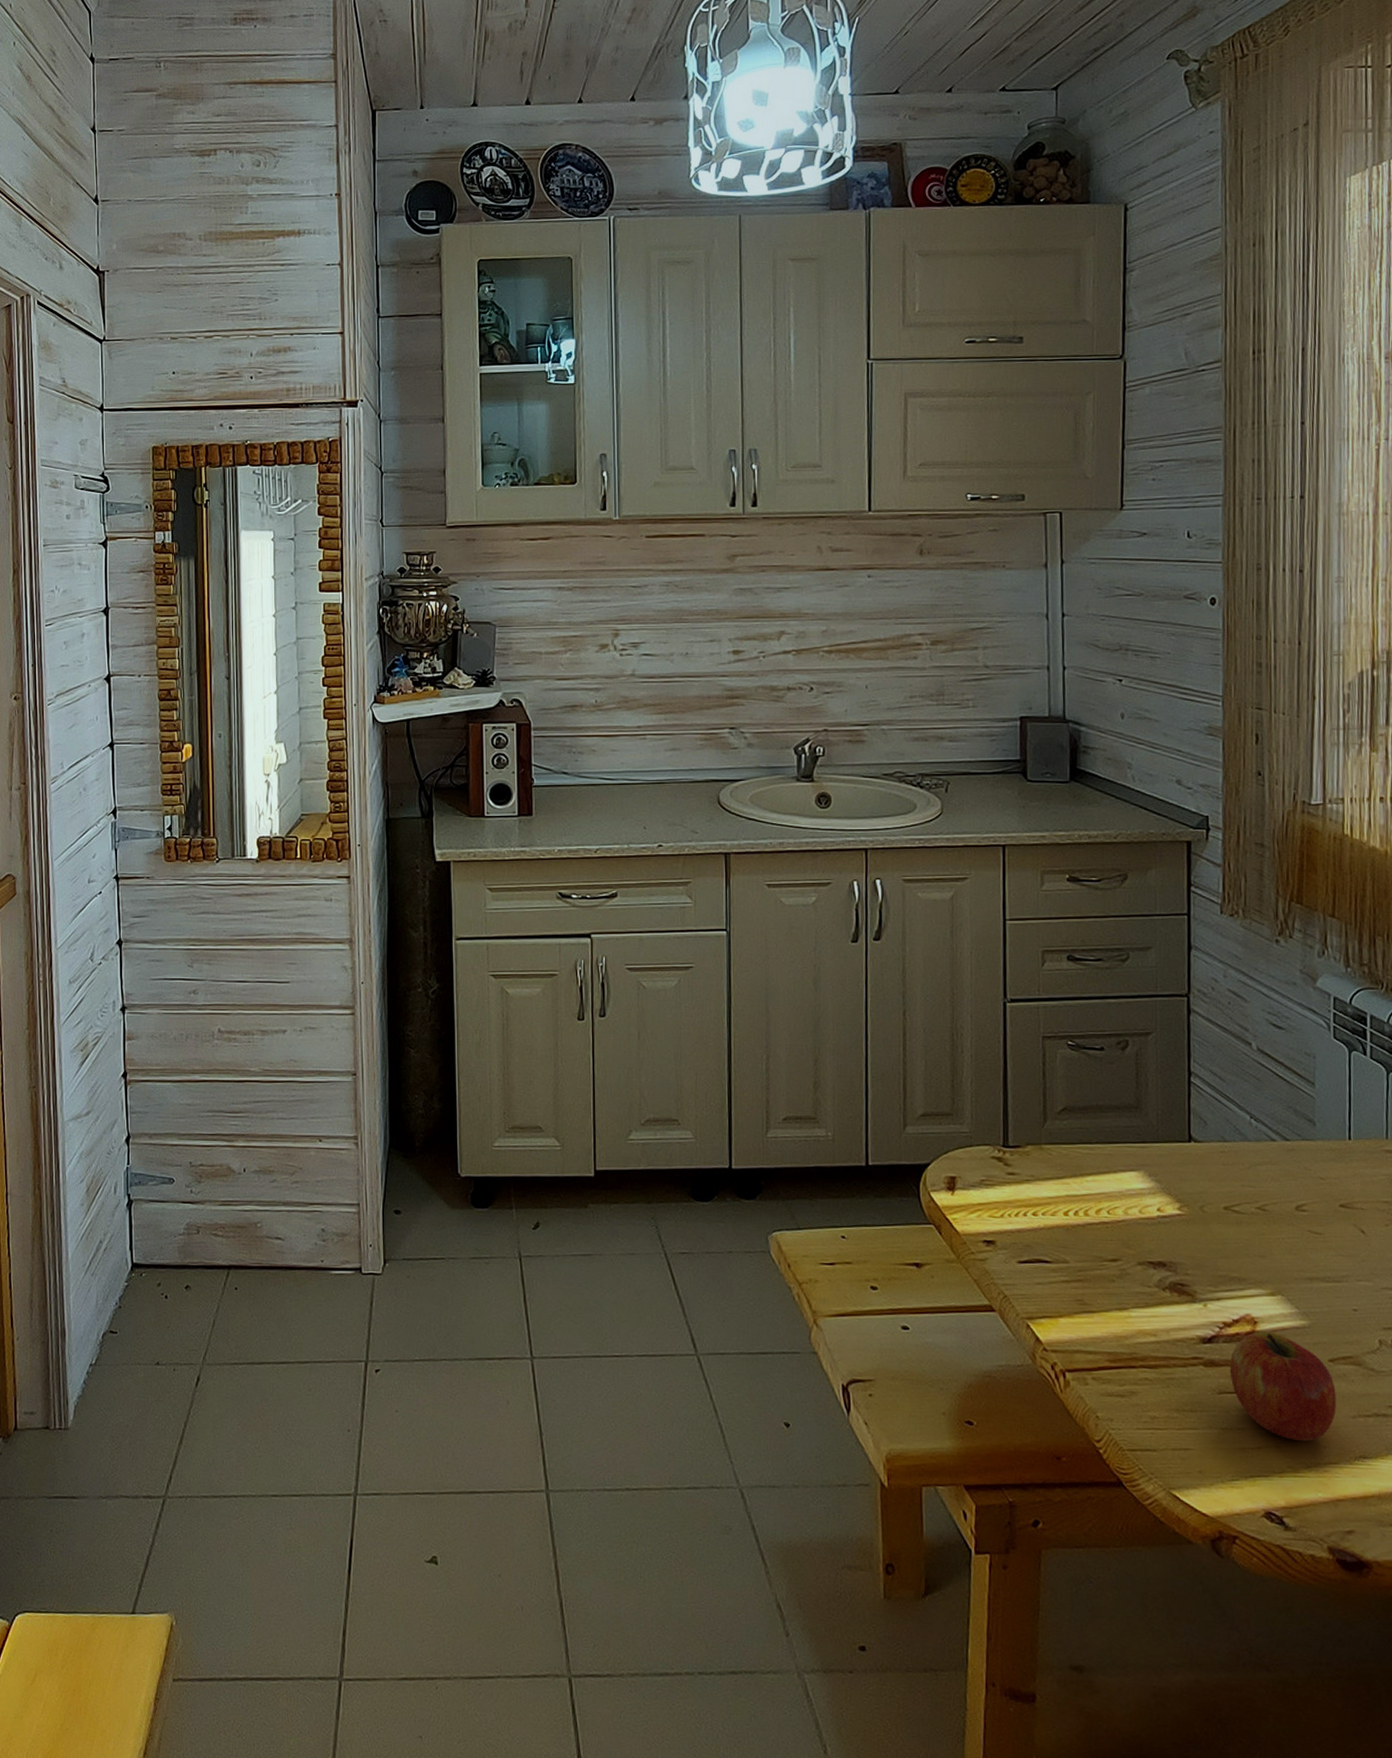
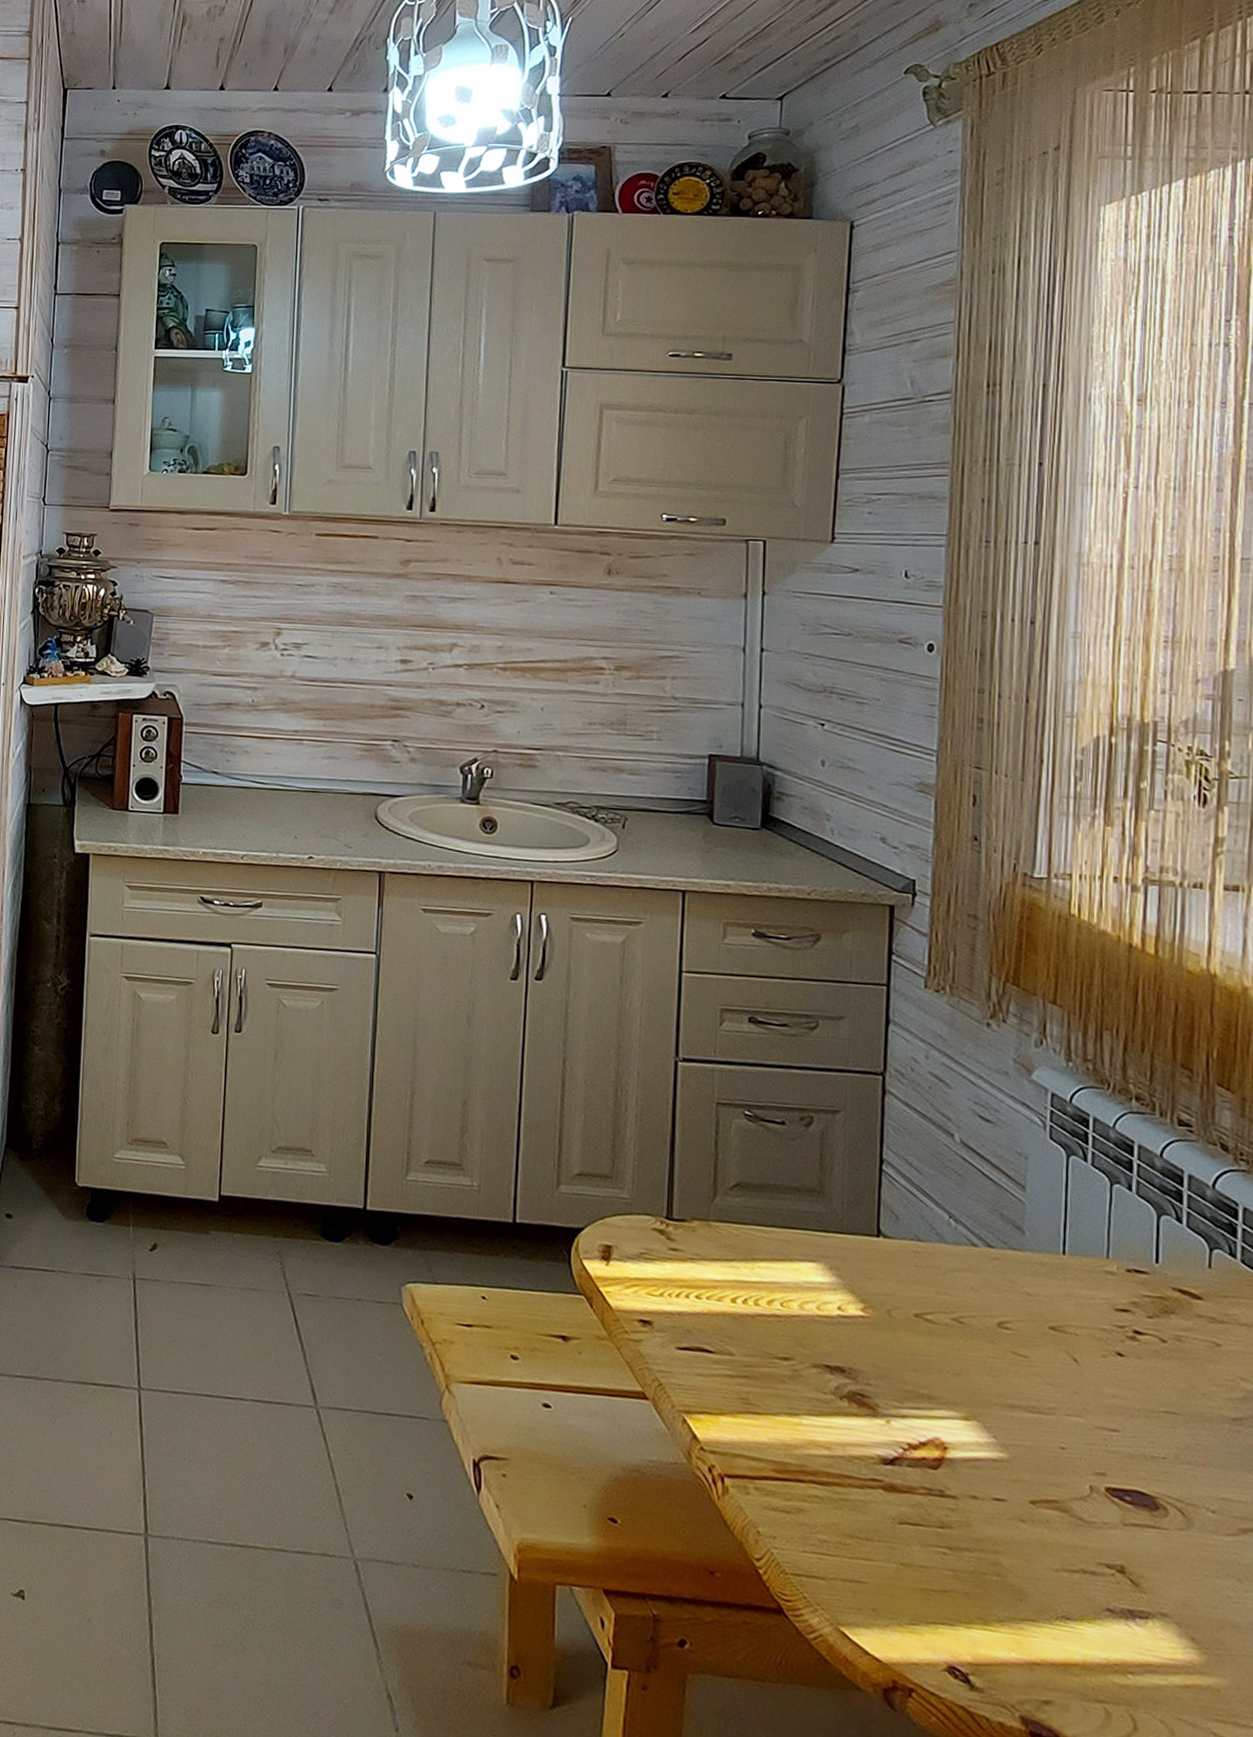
apple: present [1229,1331,1337,1441] -> none [913,1459,1037,1591]

